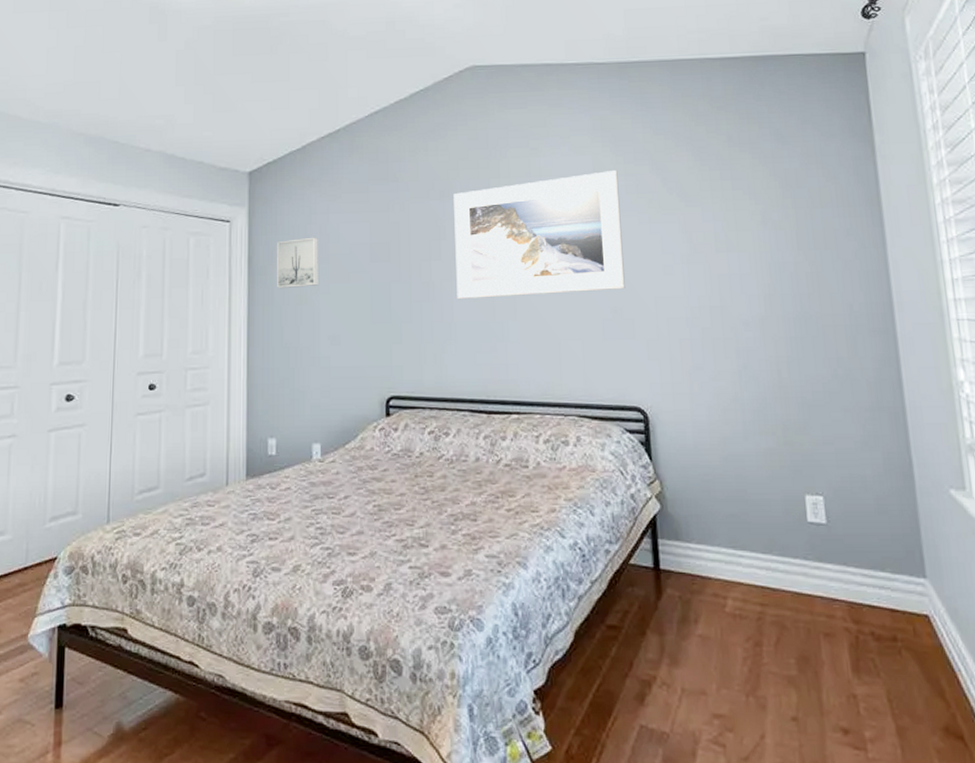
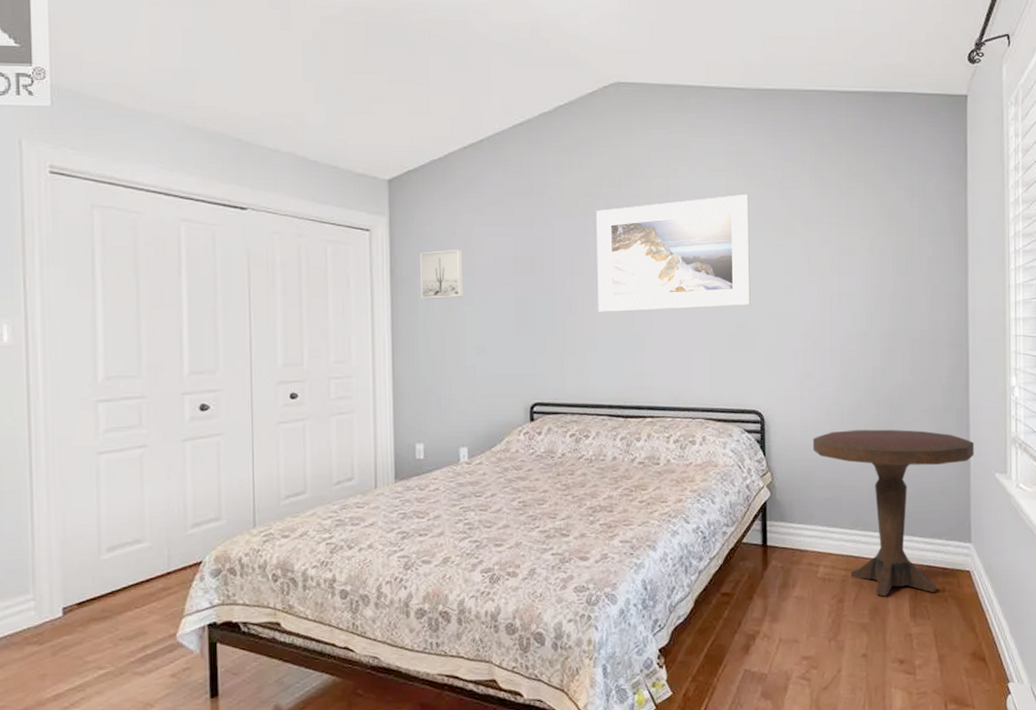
pedestal table: none [708,431,919,643] -> present [812,429,975,597]

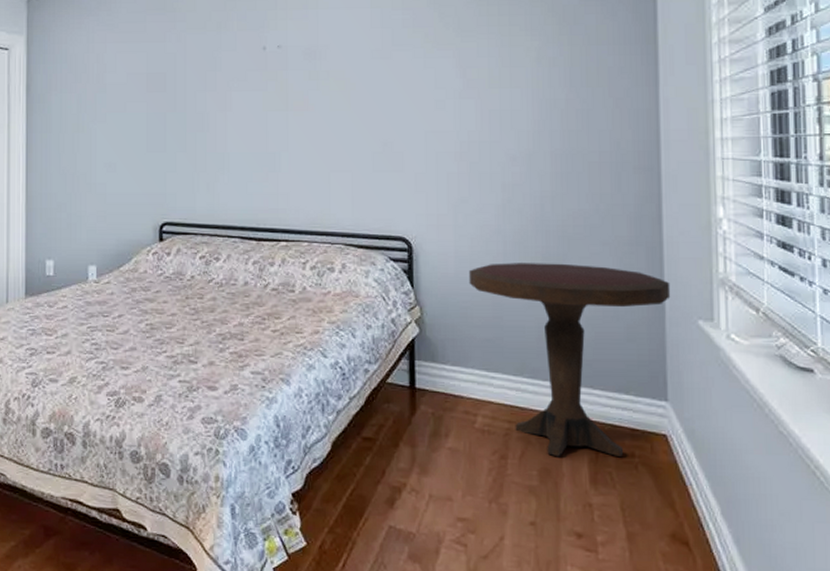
wall art: present [420,249,463,300] -> none [55,66,95,117]
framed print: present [596,195,751,312] -> none [230,4,397,129]

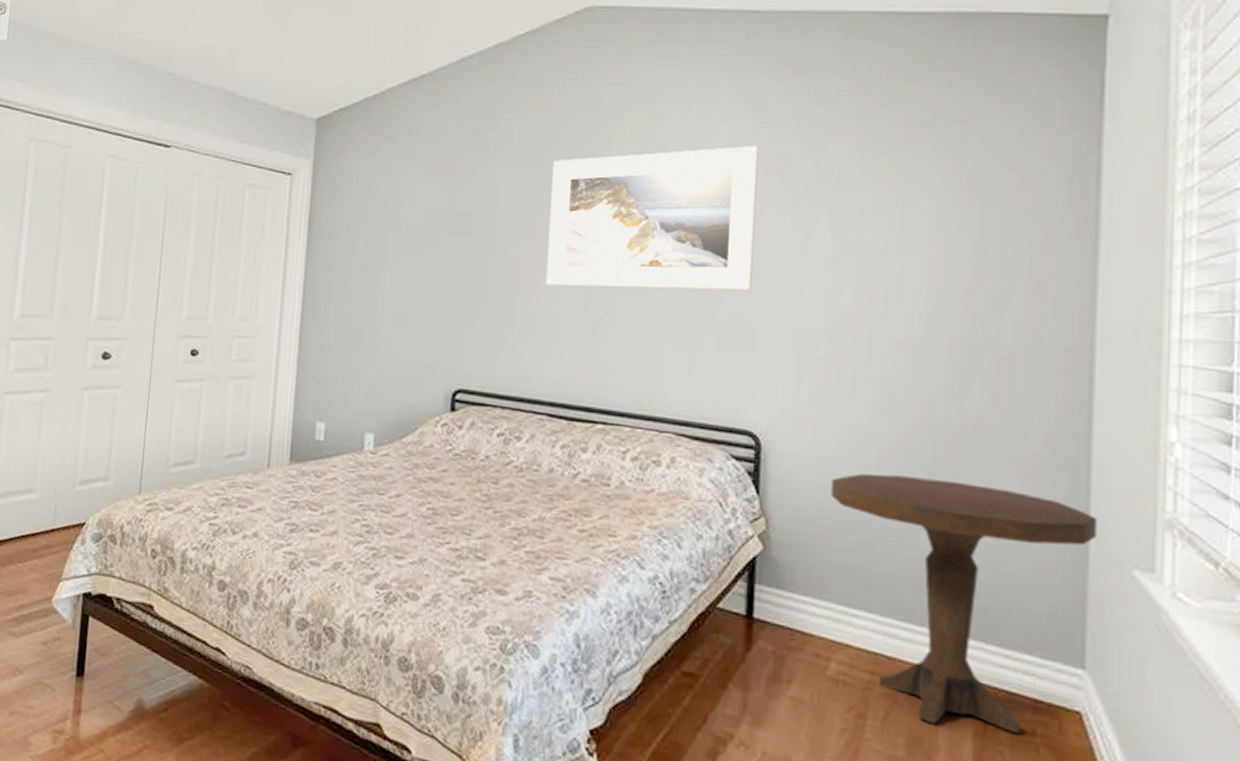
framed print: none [230,4,397,129] -> present [546,146,759,291]

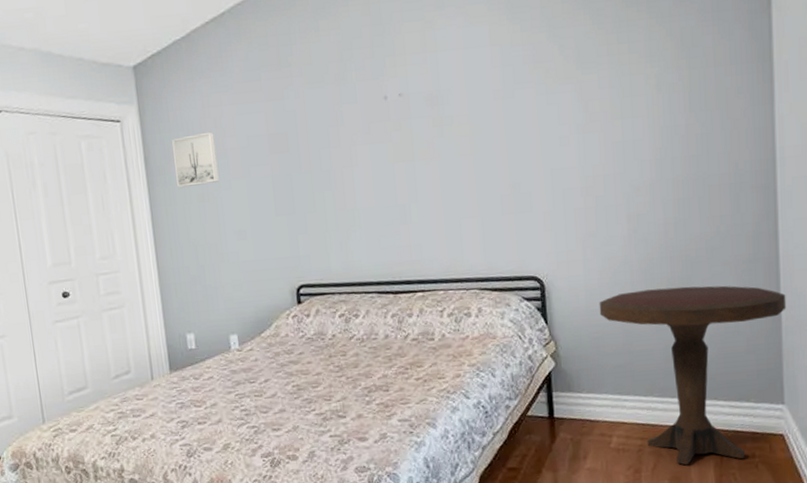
wall art: none [339,199,390,257] -> present [172,131,219,188]
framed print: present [546,146,759,291] -> none [349,40,523,185]

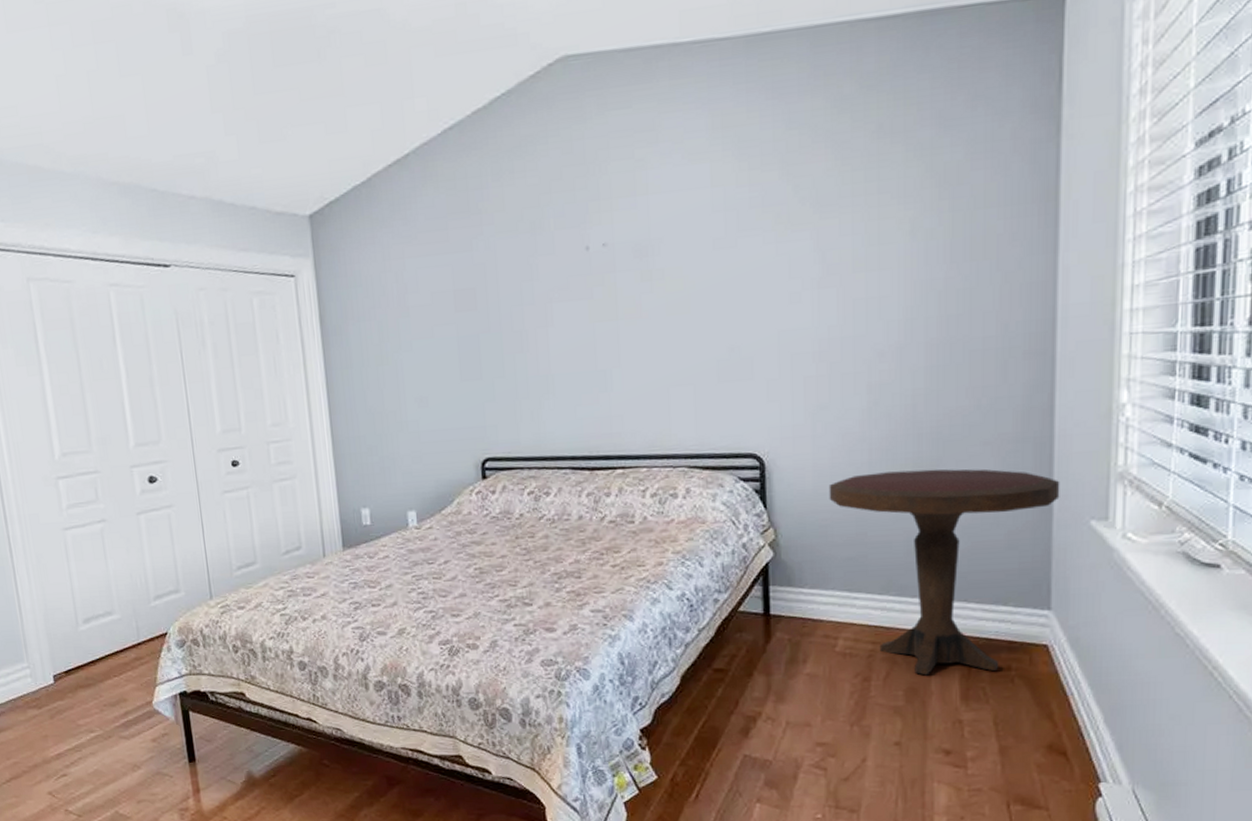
wall art: present [172,131,219,188] -> none [349,287,400,350]

